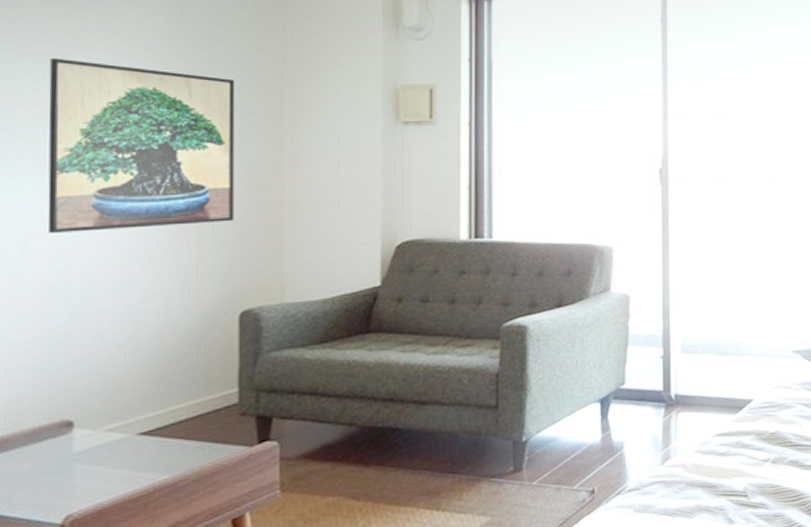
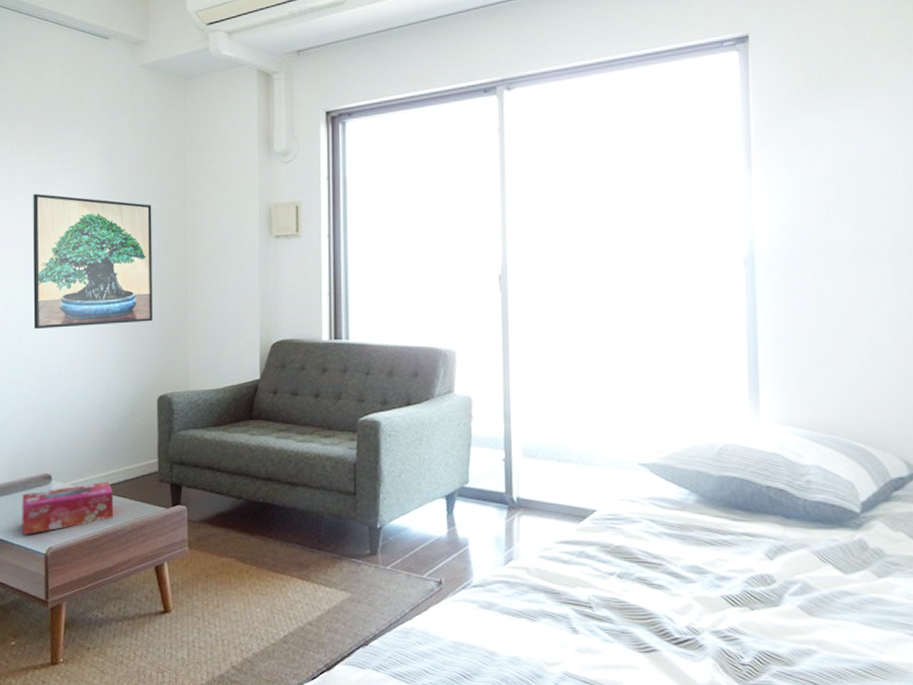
tissue box: none [22,421,172,505] -> present [22,481,114,536]

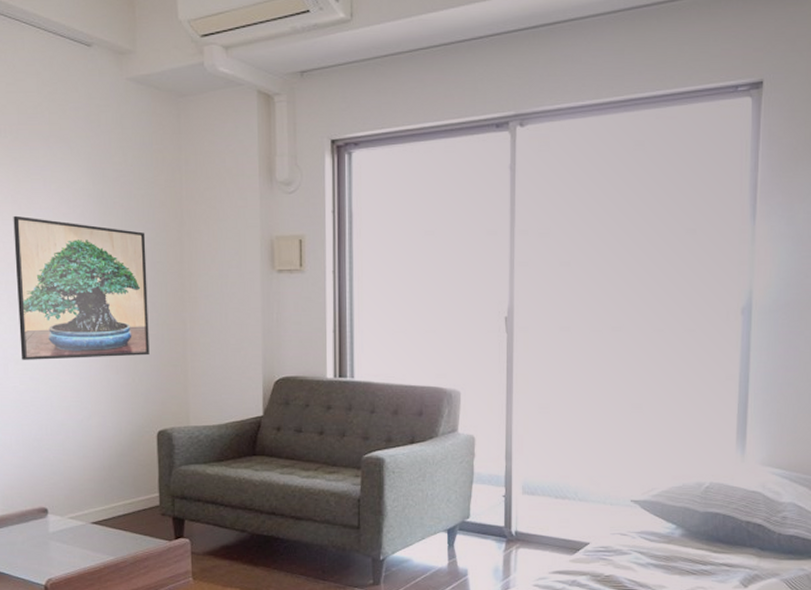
tissue box: present [22,481,114,536] -> none [17,515,115,568]

